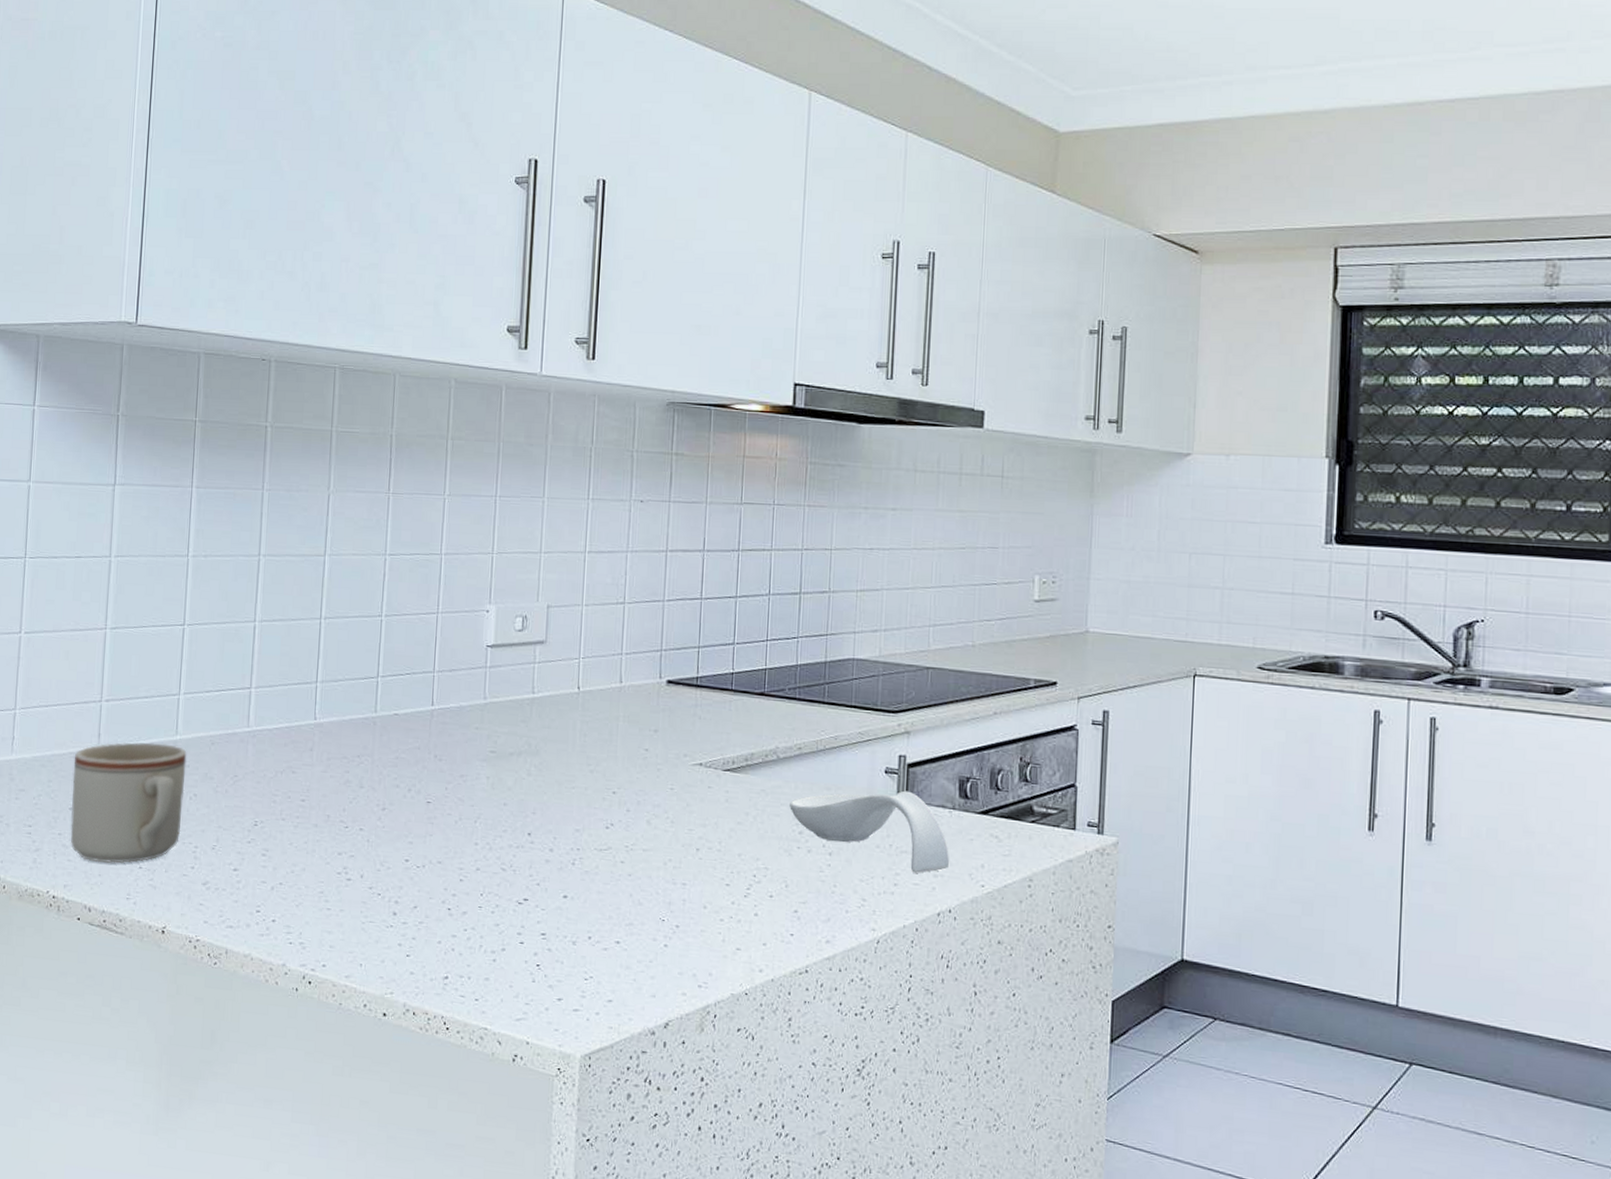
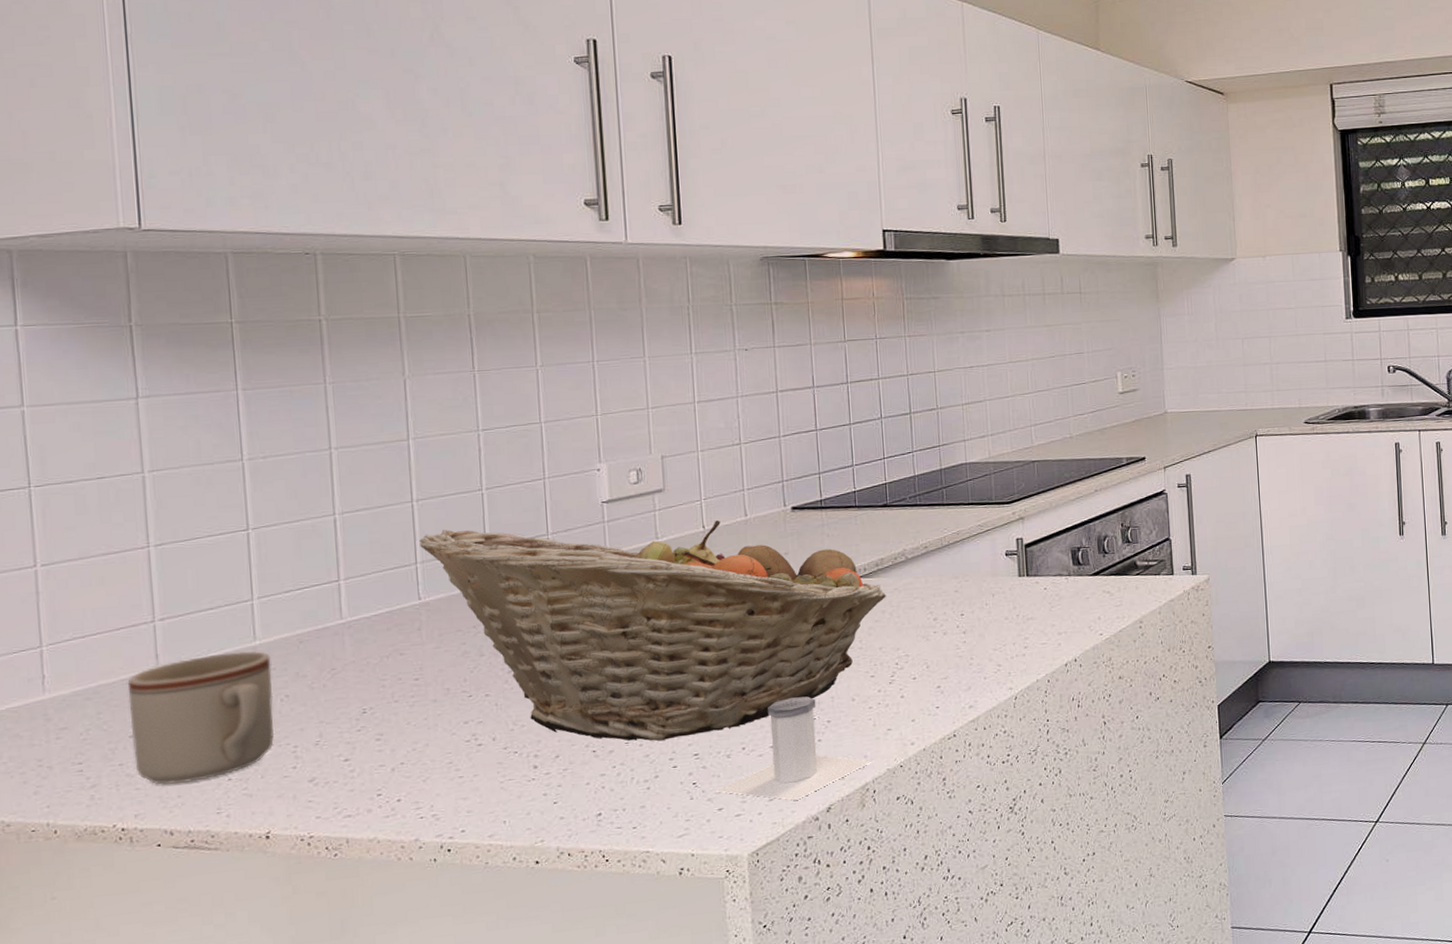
fruit basket: none [322,652,752,913] -> present [420,520,886,741]
salt shaker: none [557,891,718,1007] -> present [715,696,873,801]
spoon rest: present [790,790,950,873] -> none [922,567,1071,635]

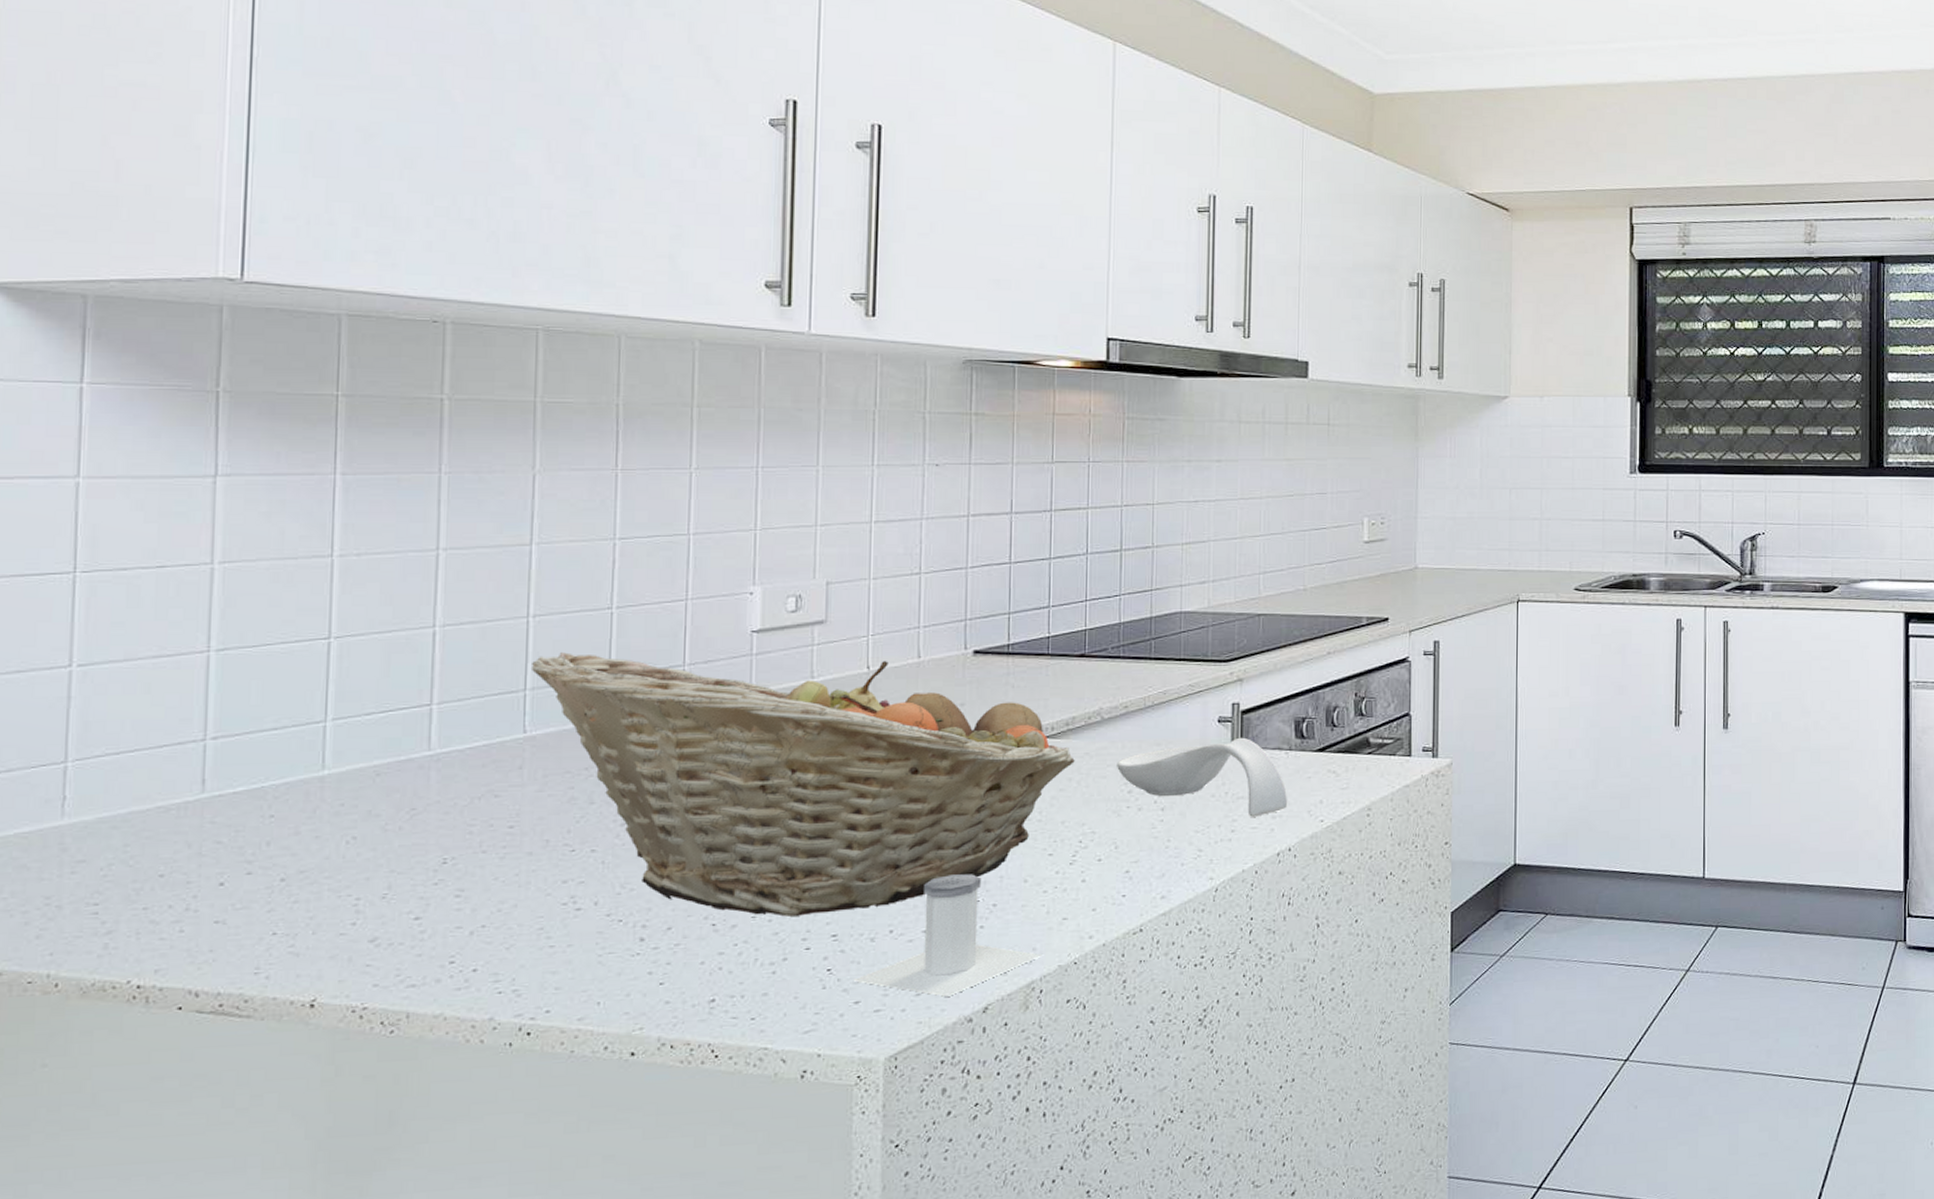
mug: present [127,651,275,785] -> none [162,782,340,936]
spoon rest: none [922,567,1071,635] -> present [1117,737,1288,817]

